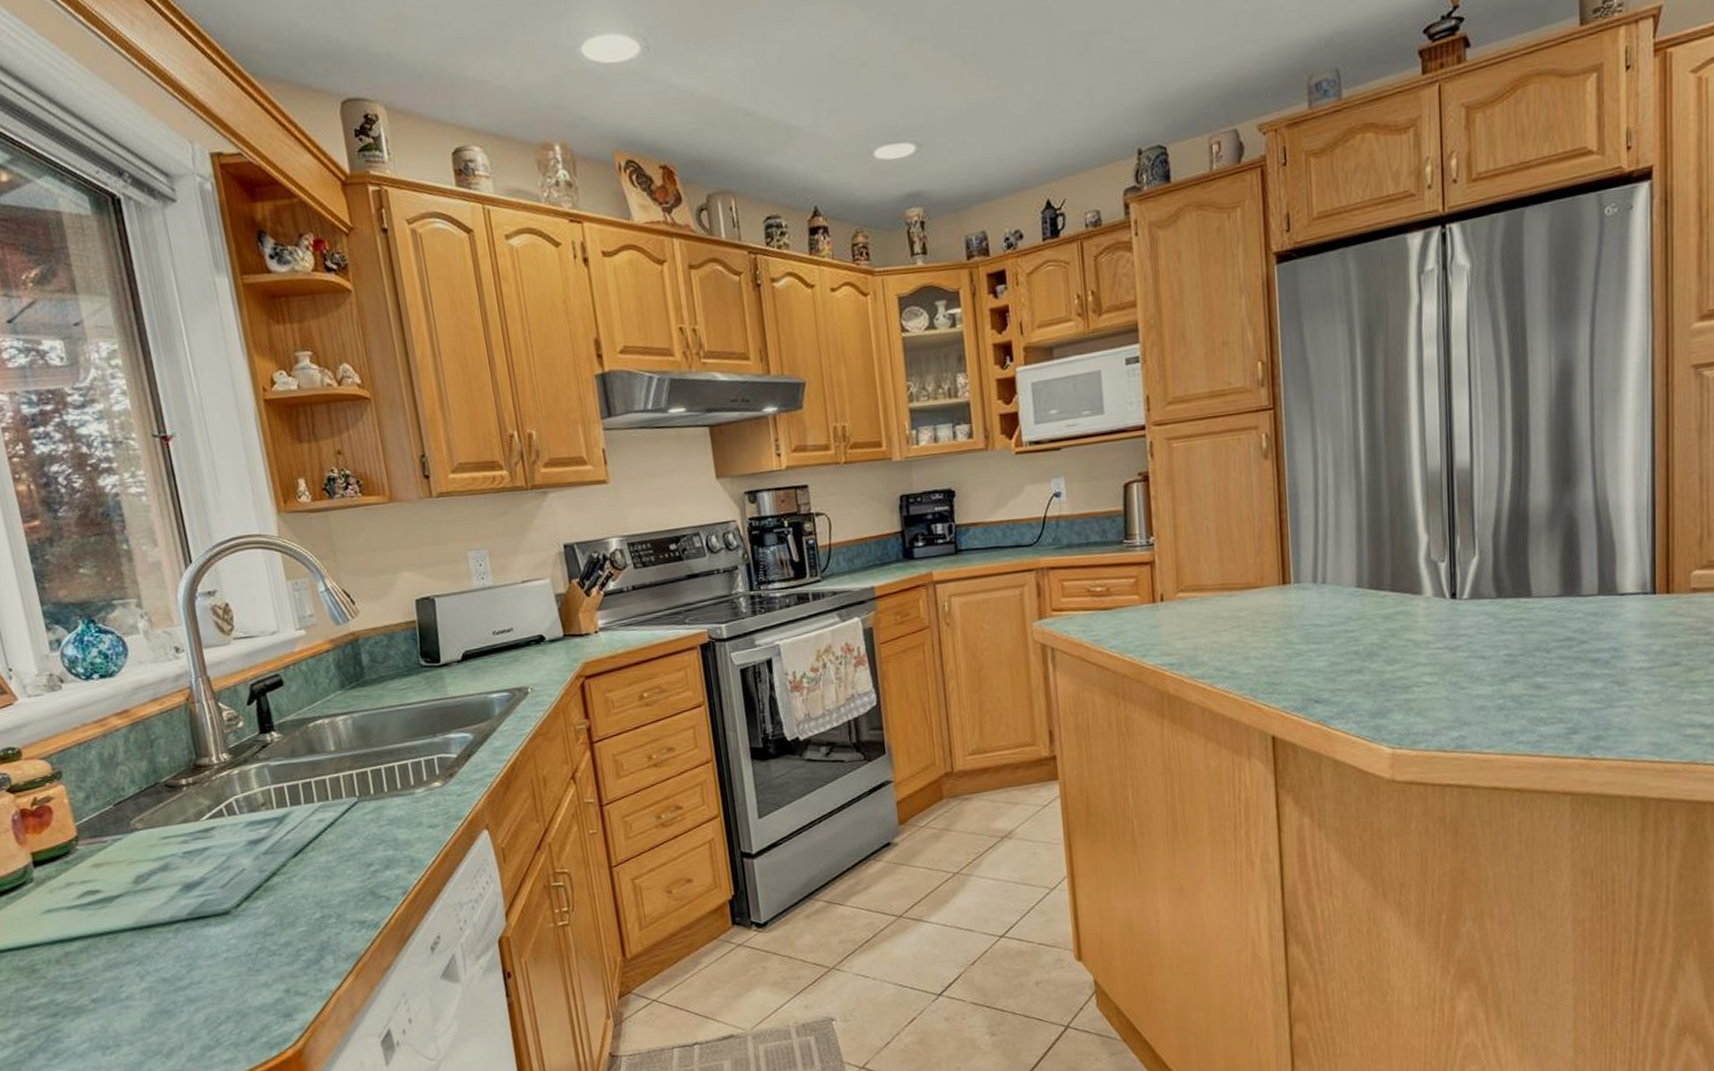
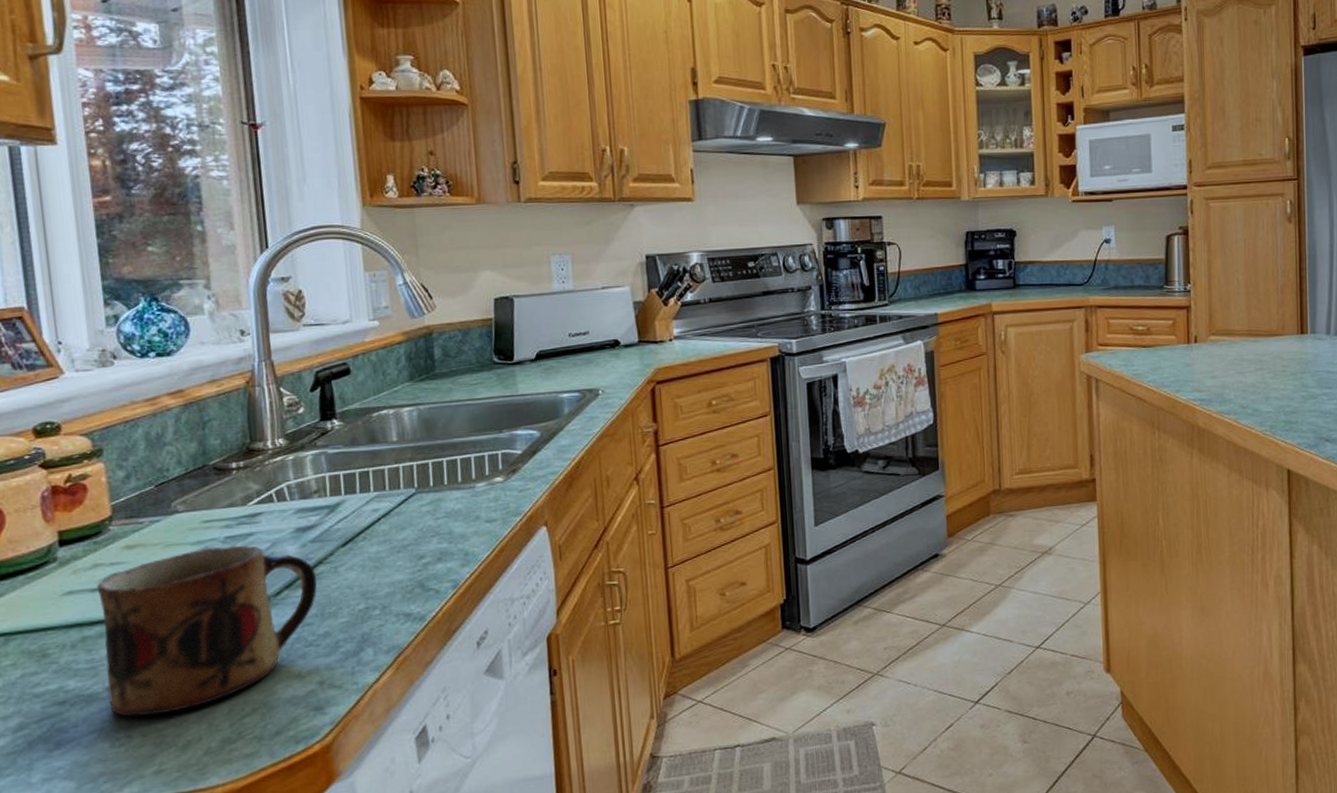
mug: none [72,859,274,1027] -> present [96,545,317,717]

